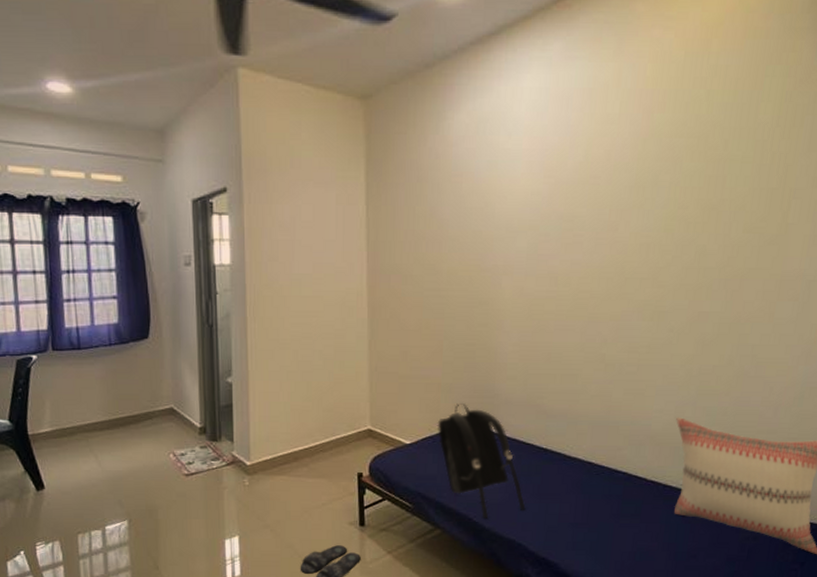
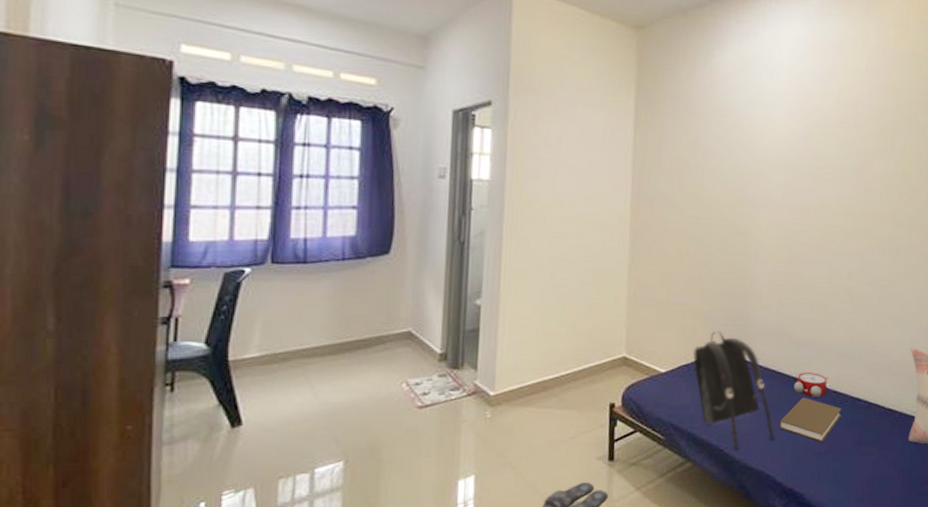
book: none [529,468,598,513] -> present [779,397,842,442]
alarm clock: none [544,444,583,469] -> present [793,373,829,397]

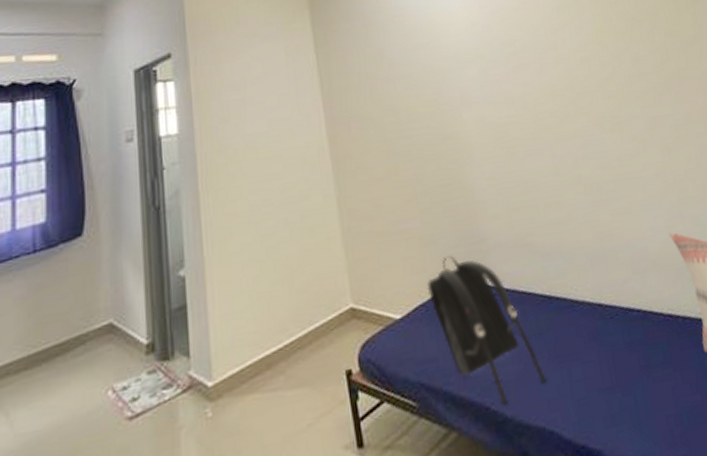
book: present [779,397,842,442] -> none [546,319,617,375]
alarm clock: present [793,373,829,397] -> none [550,285,591,318]

